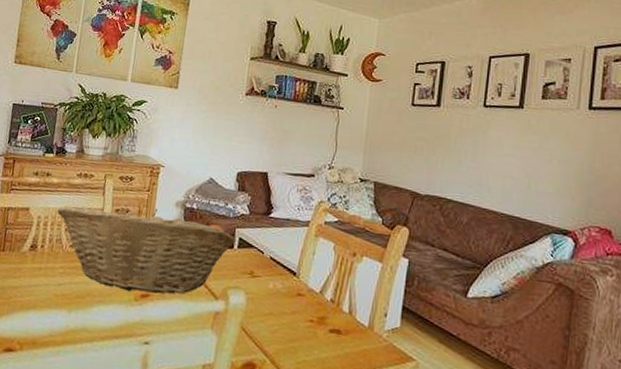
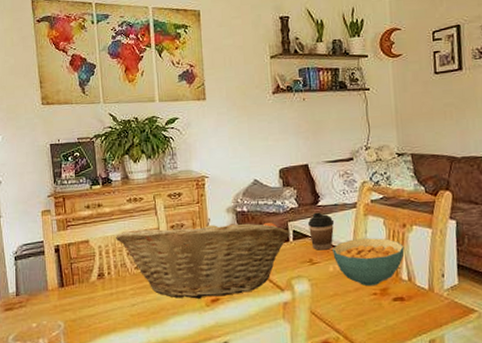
coffee cup: none [255,223,284,265] -> present [307,212,335,250]
cereal bowl: none [275,258,351,313] -> present [332,238,405,287]

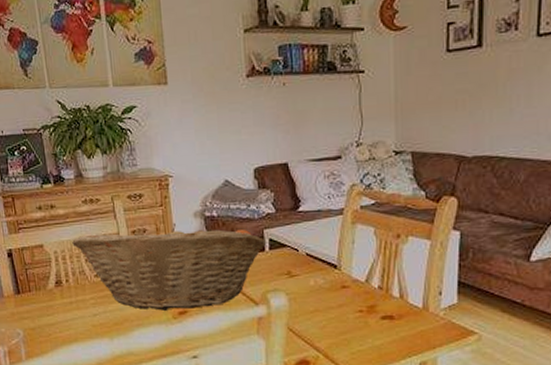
coffee cup: present [307,212,335,250] -> none [286,219,317,262]
cereal bowl: present [332,238,405,287] -> none [314,249,397,303]

